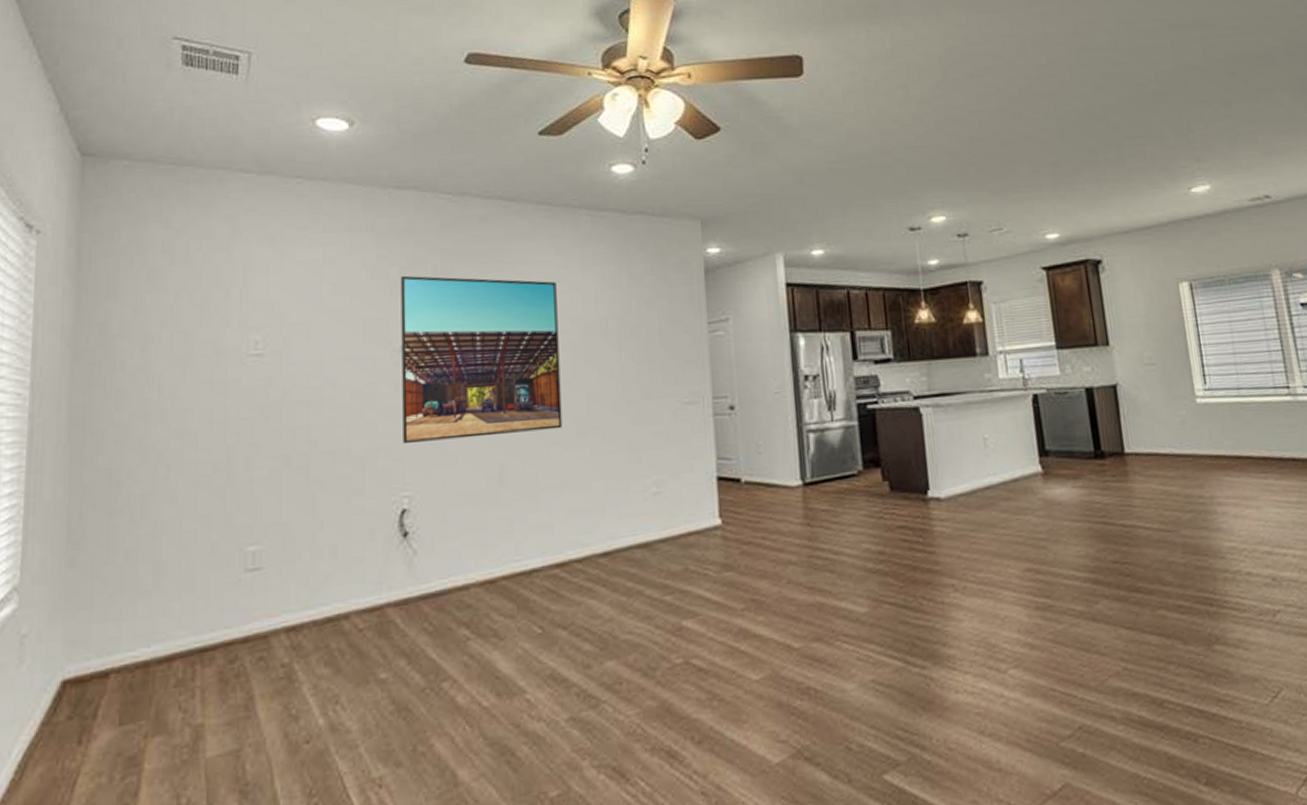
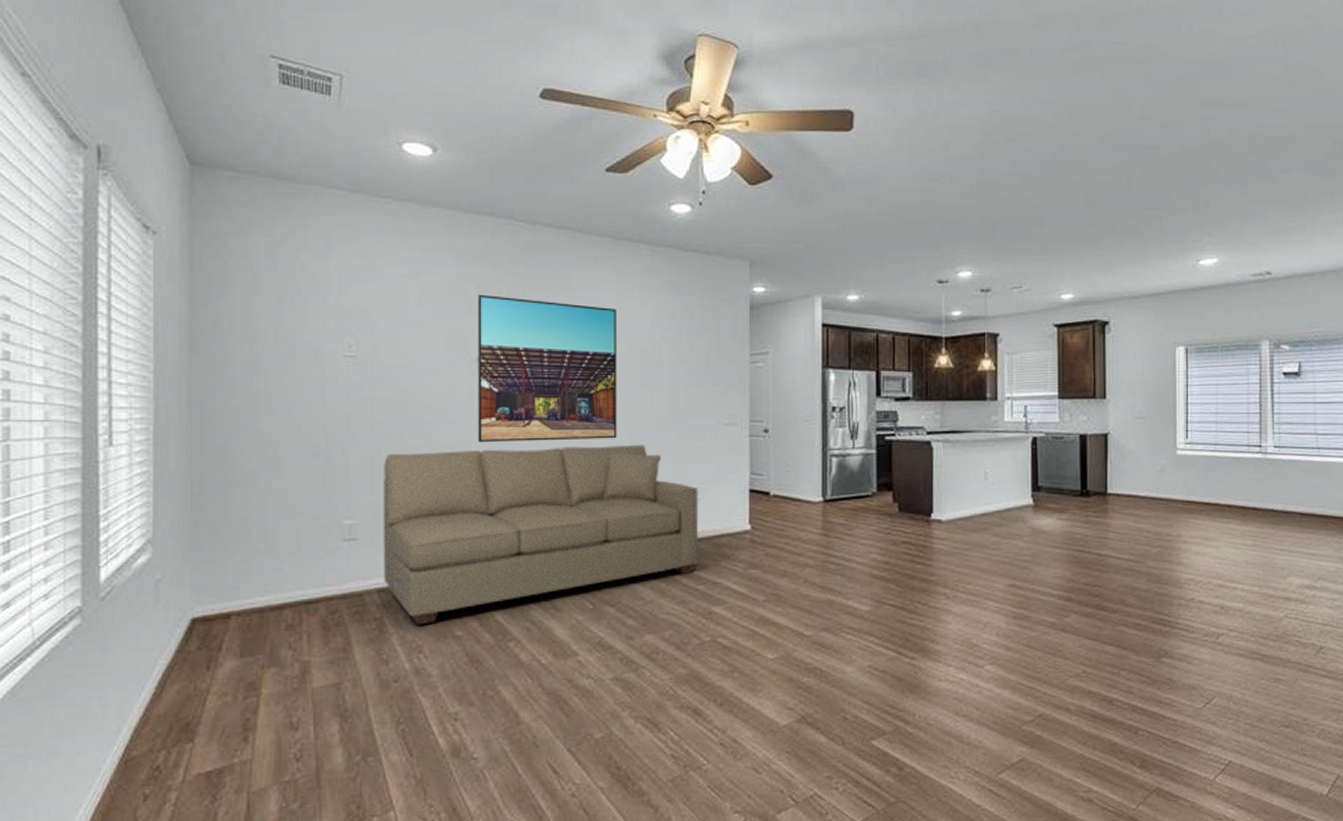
sofa: none [292,433,663,669] -> present [382,444,699,625]

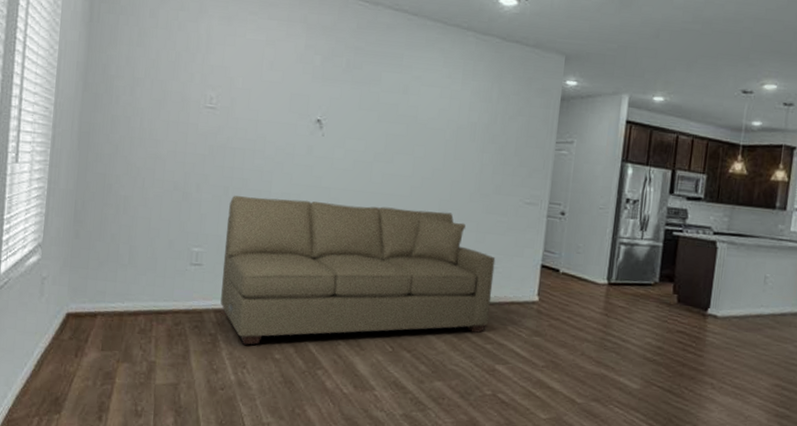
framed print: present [478,294,617,443] -> none [309,63,441,205]

